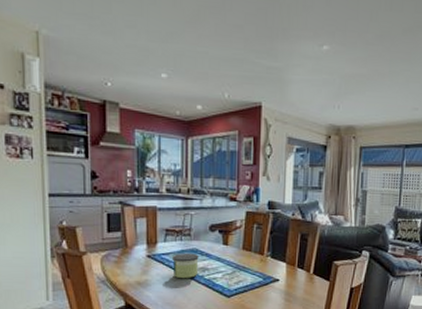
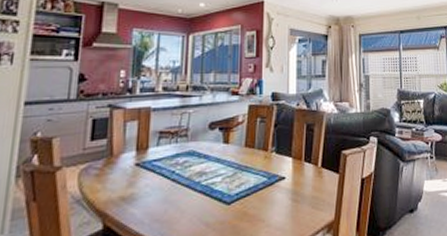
candle: present [172,253,199,279] -> none [165,156,196,188]

